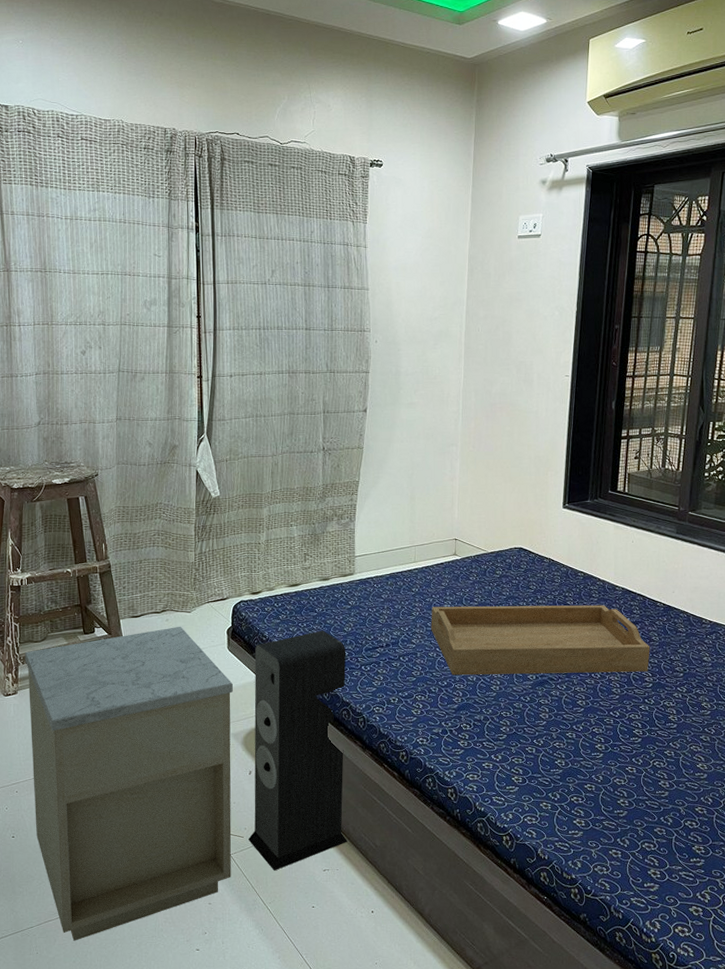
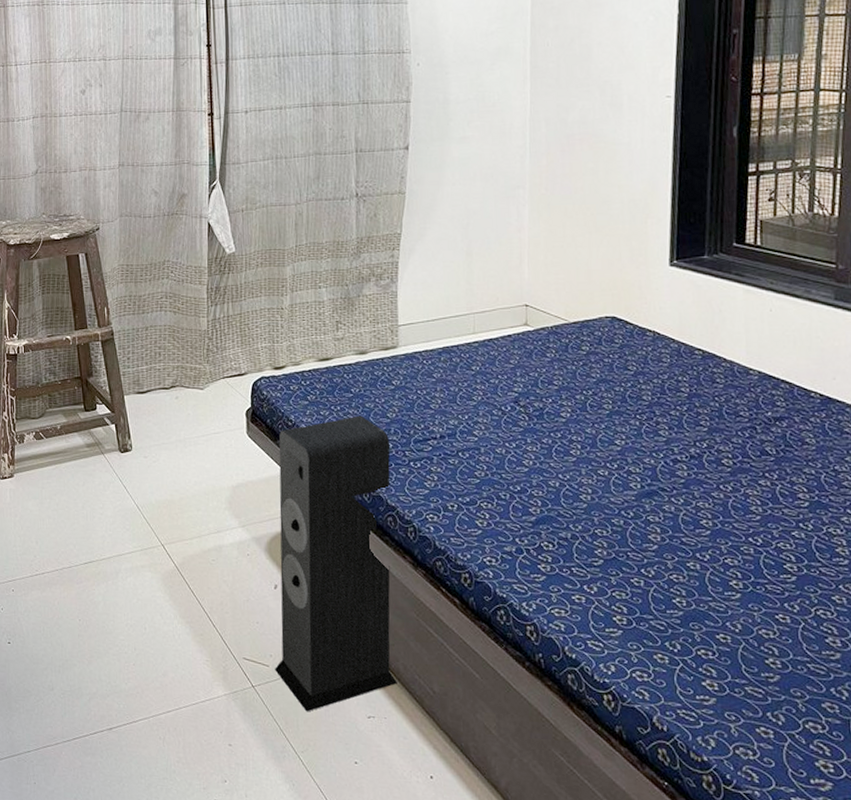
nightstand: present [24,626,233,941] -> none [21,405,255,774]
serving tray: present [431,605,650,676] -> none [497,389,804,486]

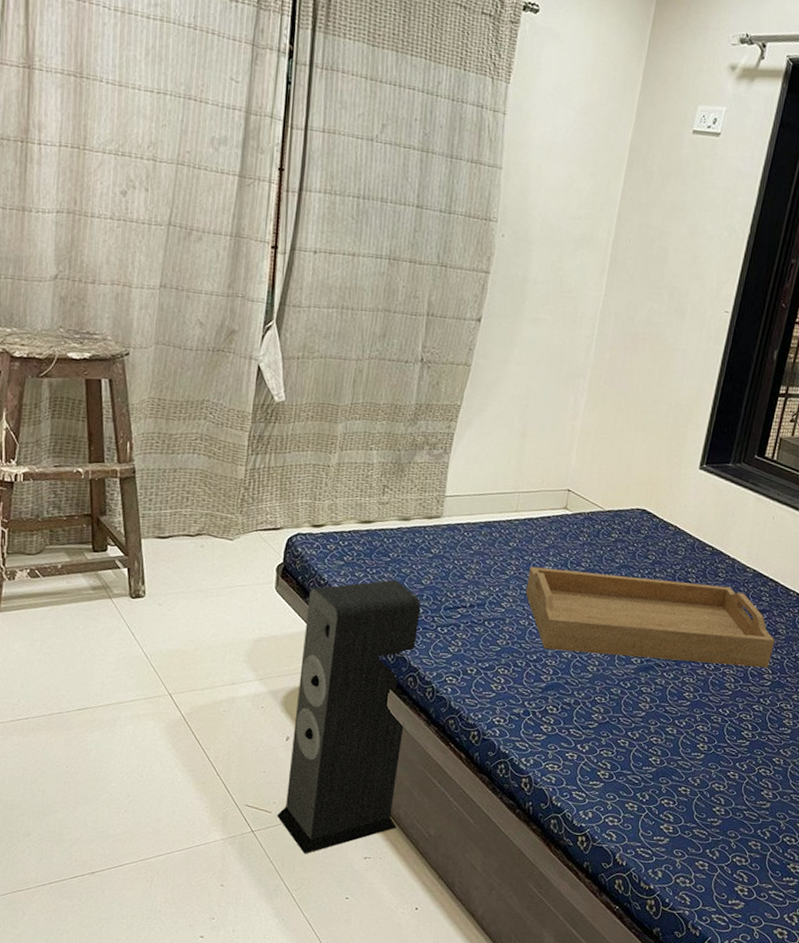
serving tray: none [497,389,804,486] -> present [525,566,775,668]

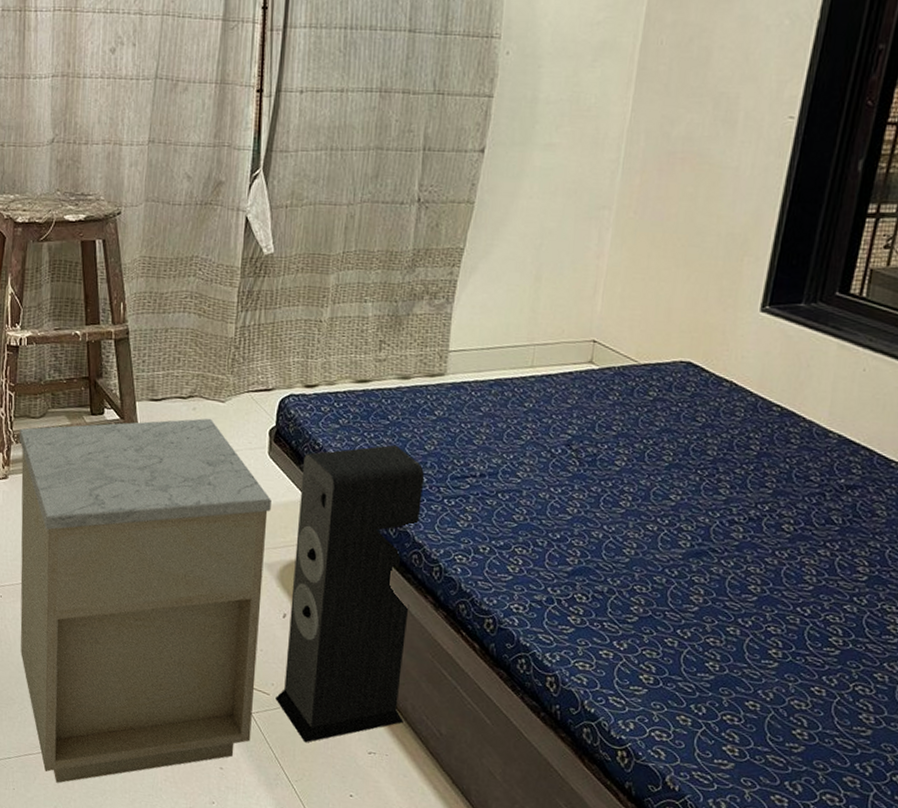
nightstand: none [10,555,277,916] -> present [19,418,271,783]
serving tray: present [525,566,775,668] -> none [545,430,872,559]

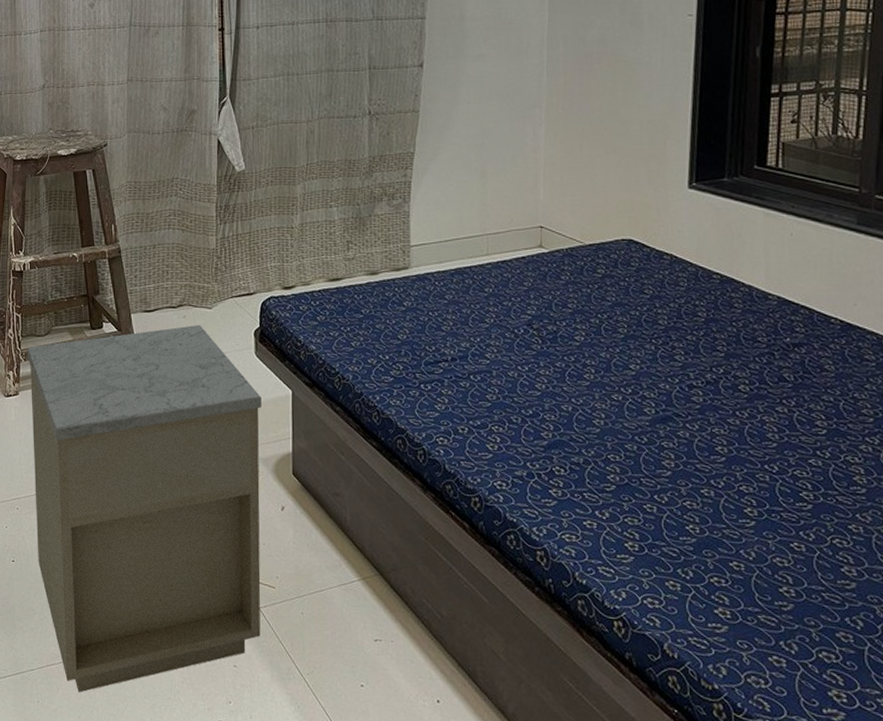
speaker: present [275,444,425,743] -> none [281,336,405,634]

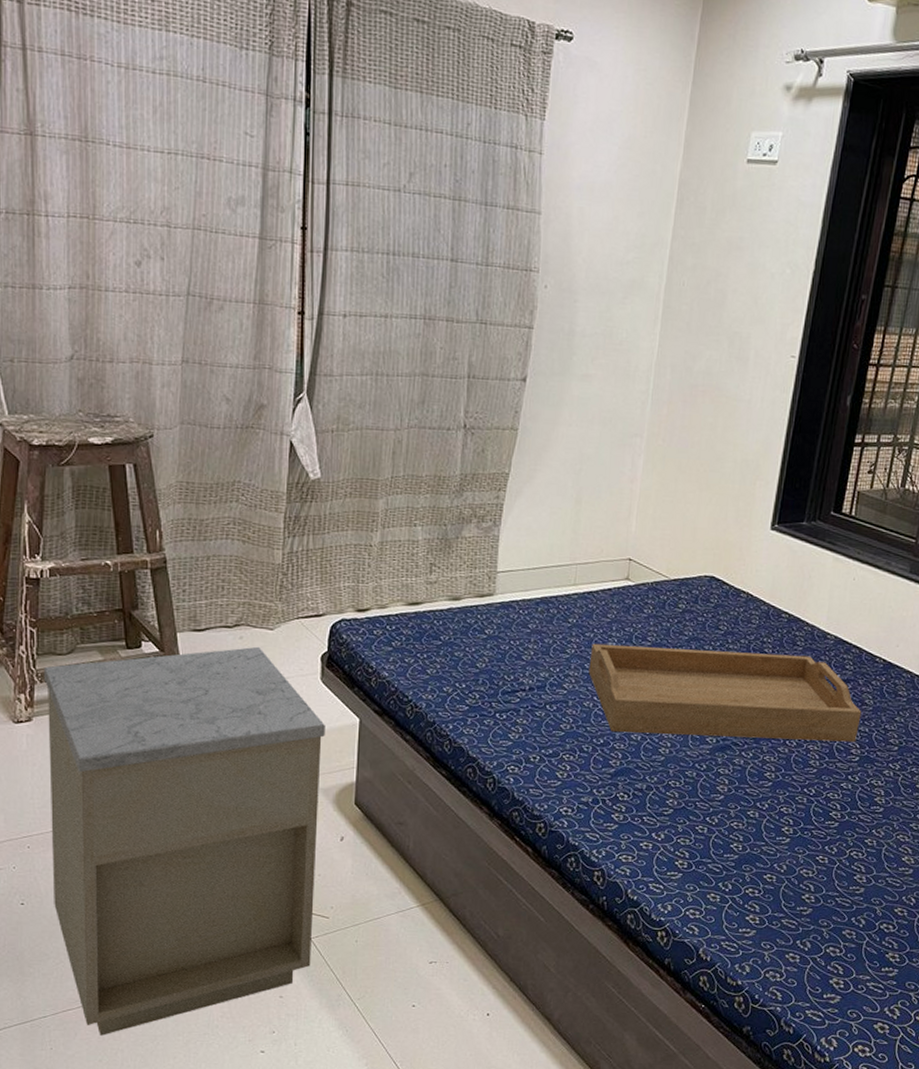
serving tray: none [510,312,822,413] -> present [588,643,862,742]

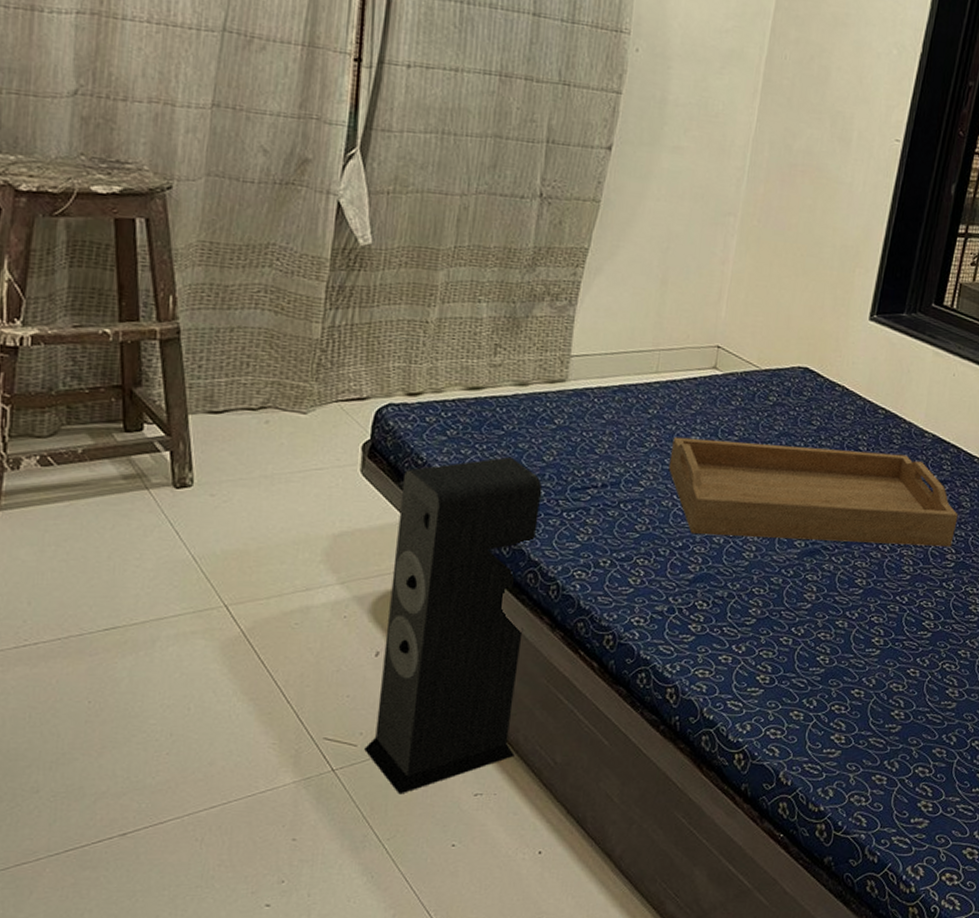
nightstand: present [43,646,325,1036] -> none [12,432,363,893]
speaker: none [335,664,477,961] -> present [364,456,543,795]

